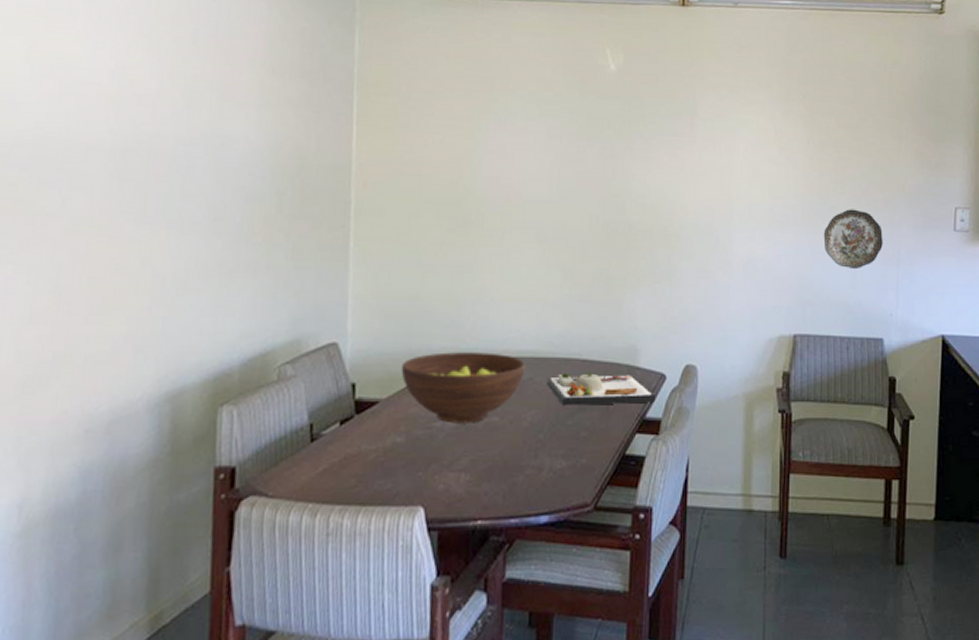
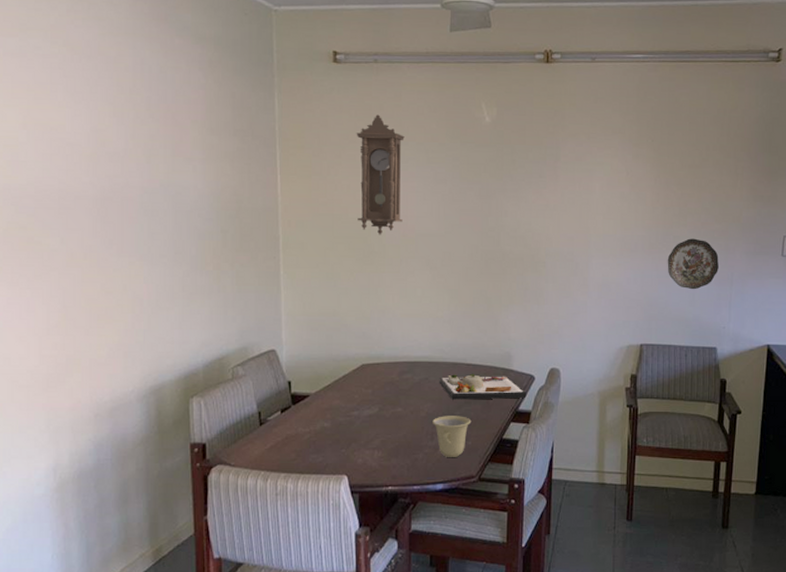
fruit bowl: present [401,352,526,424] -> none [325,357,422,413]
pendulum clock: none [451,58,513,201] -> present [356,114,405,235]
cup: none [537,426,587,480] -> present [432,416,472,457]

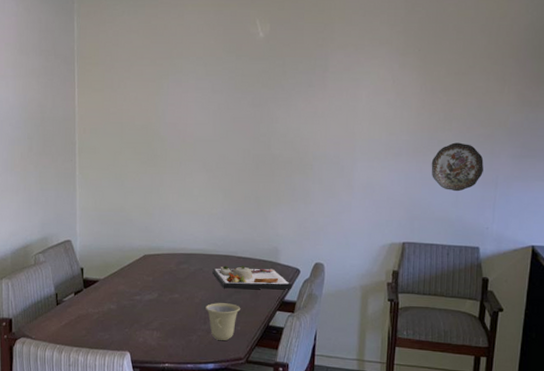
pendulum clock: present [356,114,405,235] -> none [143,33,186,141]

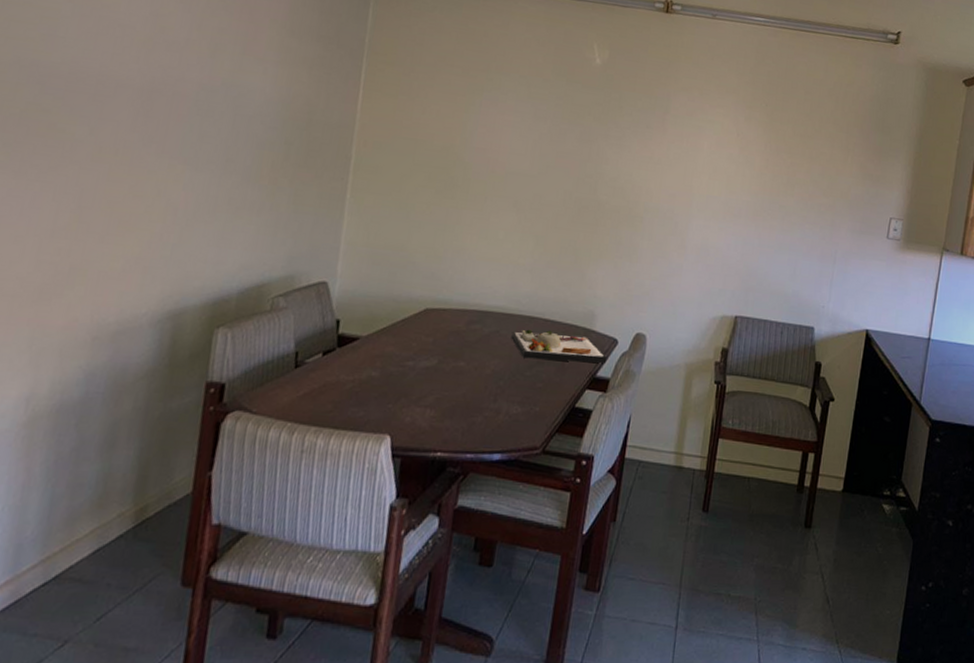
cup: present [205,303,241,340] -> none [498,375,542,424]
decorative plate: present [431,142,484,192] -> none [770,209,824,264]

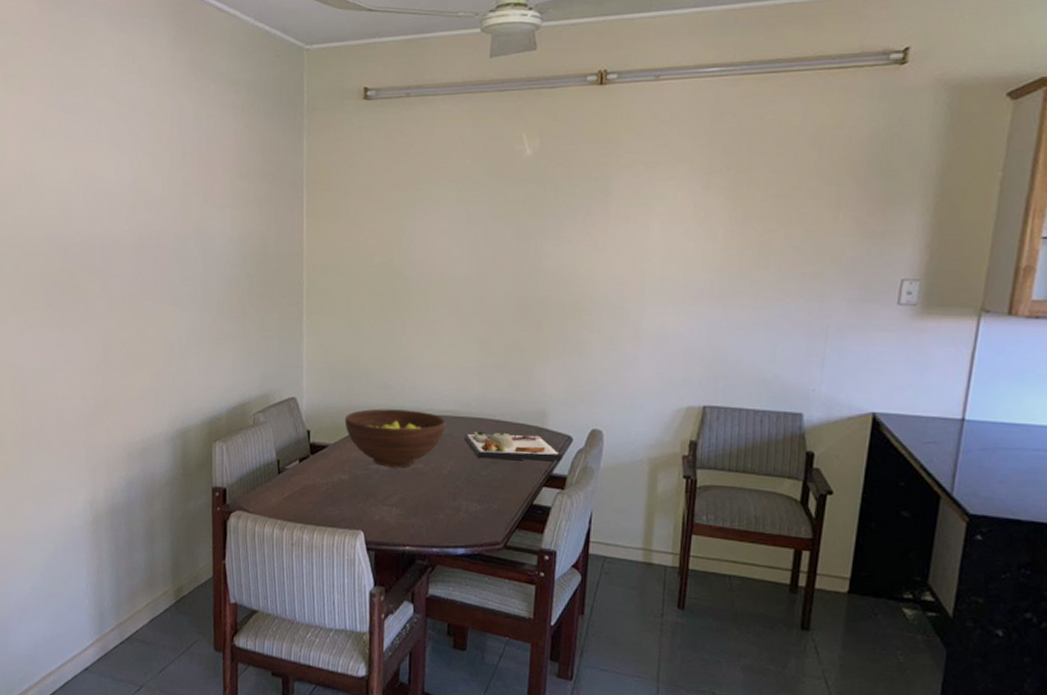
fruit bowl: none [381,300,494,366] -> present [344,409,446,468]

